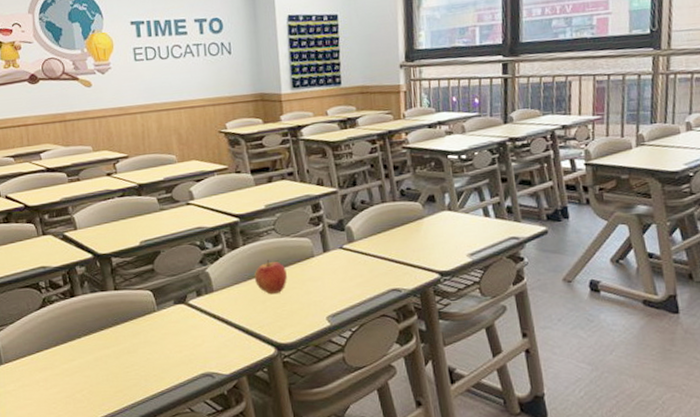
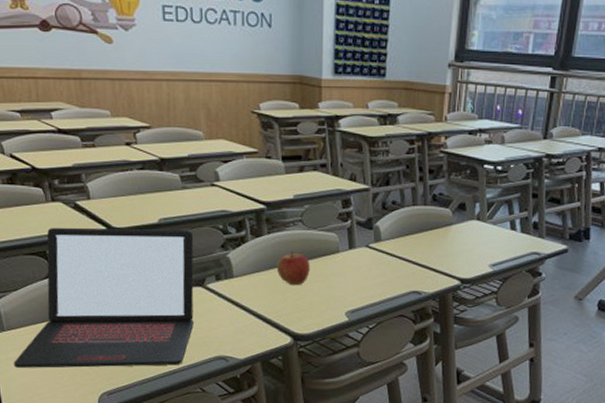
laptop: none [11,249,179,400] -> present [13,227,194,368]

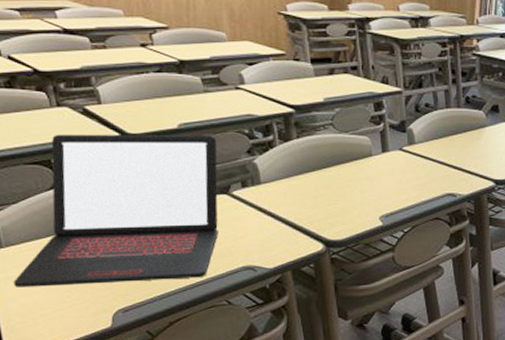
apple: present [276,251,310,286] -> none [306,155,342,191]

